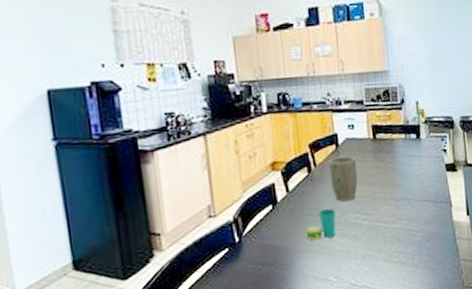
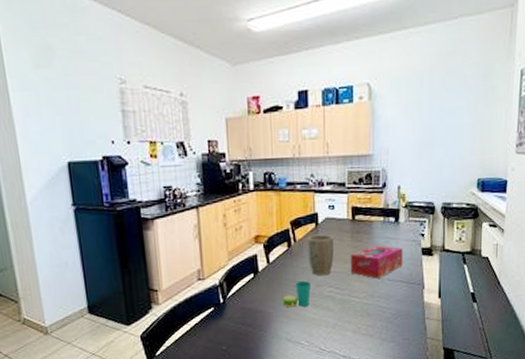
tissue box: none [374,164,428,200] -> present [350,245,403,279]

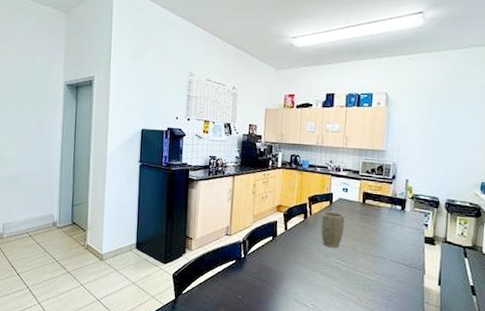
cup: present [282,280,312,308] -> none [294,249,321,273]
tissue box: present [350,245,403,279] -> none [357,228,407,258]

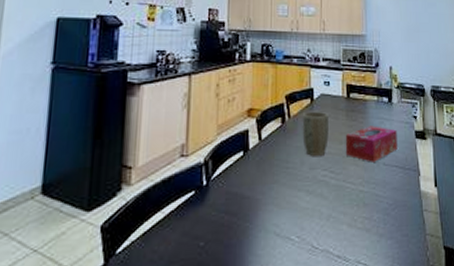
tissue box: none [357,228,407,258] -> present [345,126,398,162]

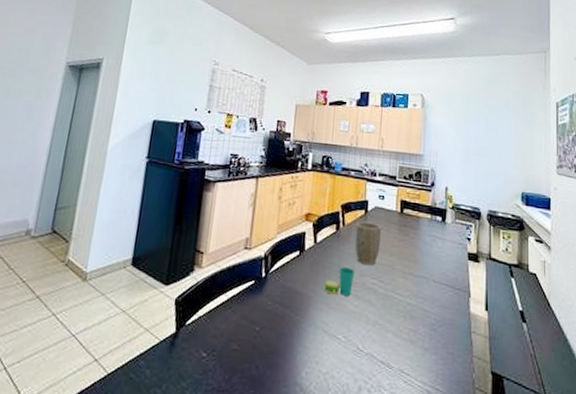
cup: none [273,161,305,194] -> present [324,266,355,296]
tissue box: present [345,126,398,162] -> none [395,242,449,278]

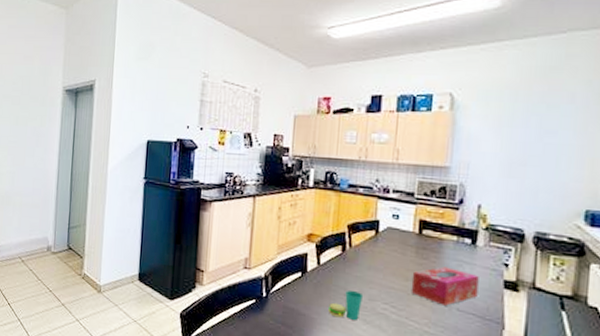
plant pot: present [354,221,381,266] -> none [363,243,395,290]
tissue box: none [395,242,449,278] -> present [411,267,479,306]

